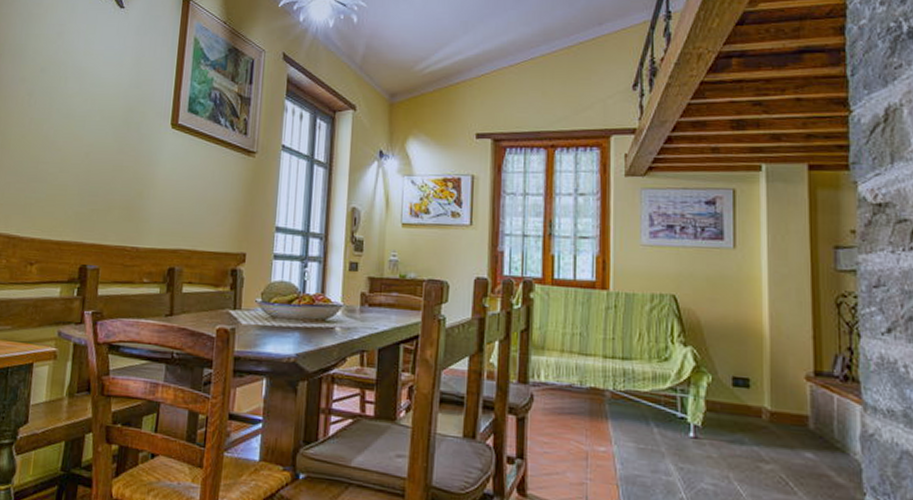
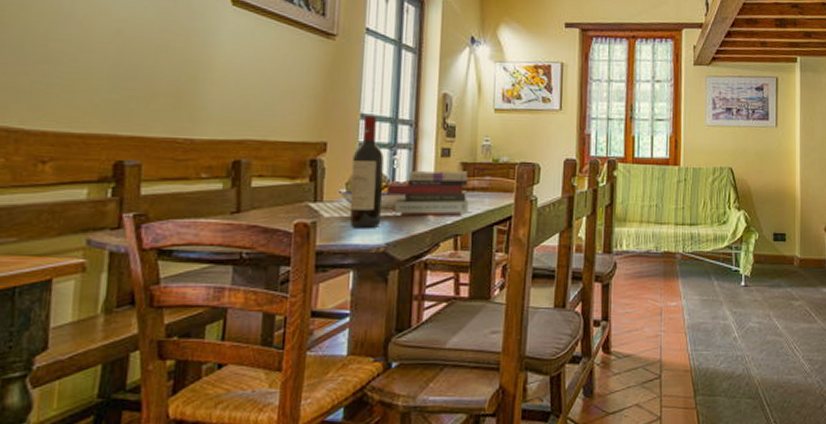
wine bottle: none [263,228,296,338] -> present [349,115,384,229]
books: none [299,283,376,332] -> present [388,170,469,217]

